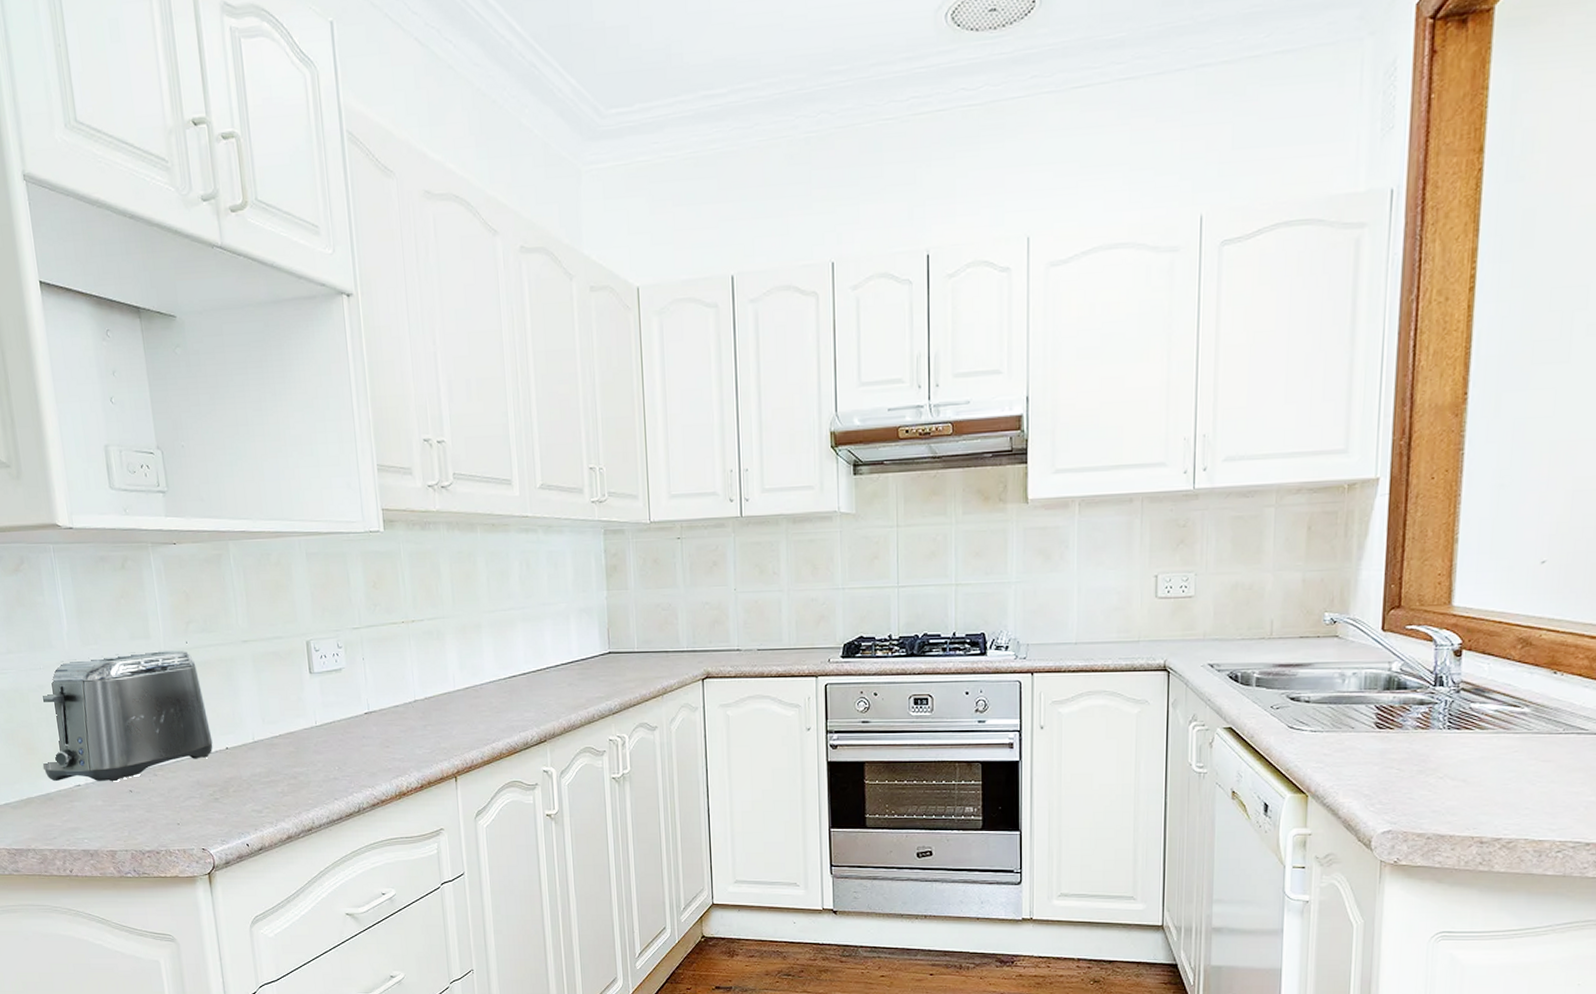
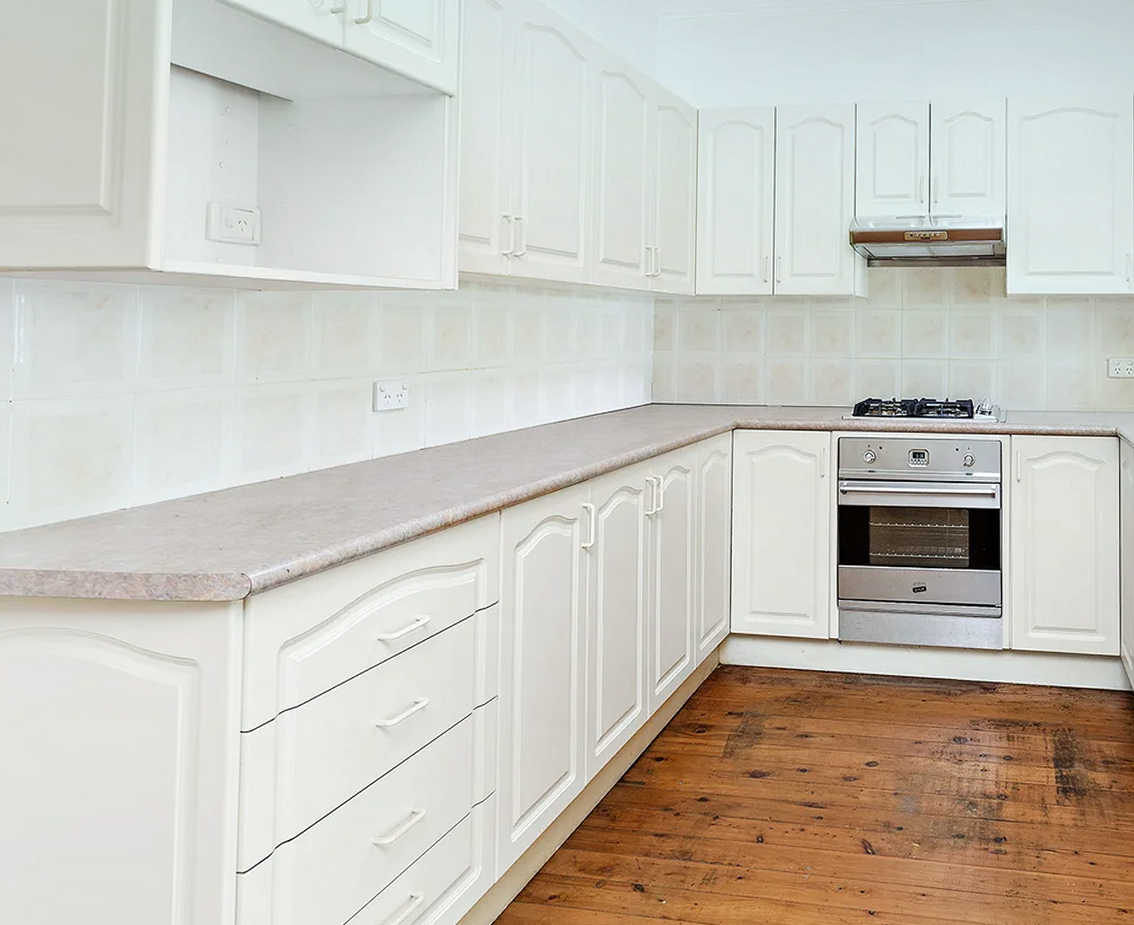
toaster: present [42,650,213,782] -> none [90,385,268,507]

